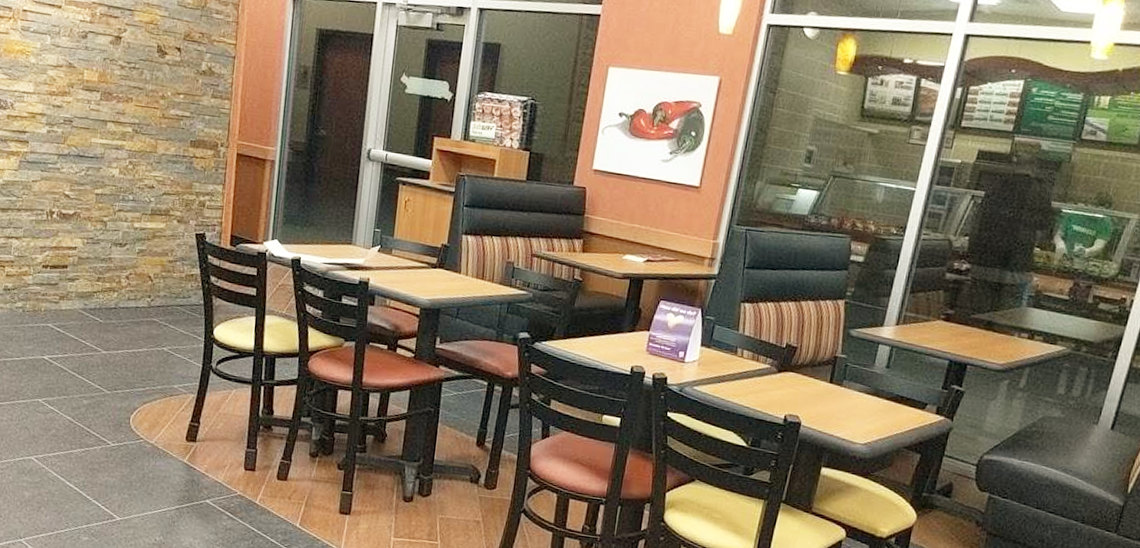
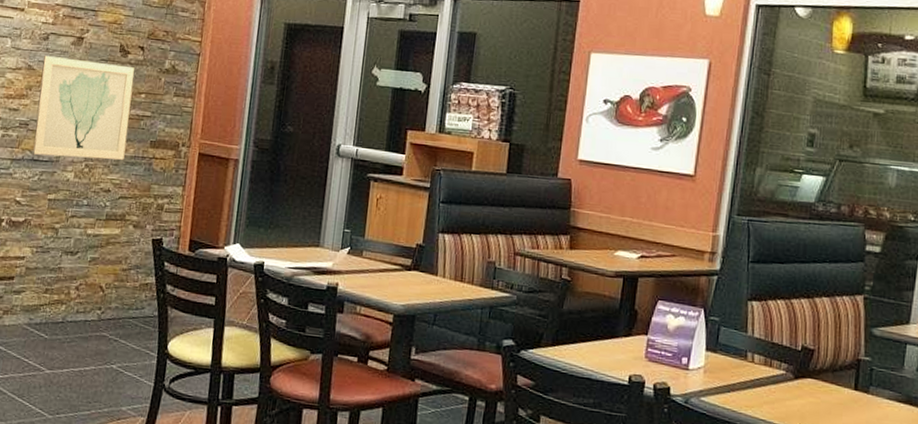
wall art: none [78,53,172,158] -> present [32,55,134,160]

